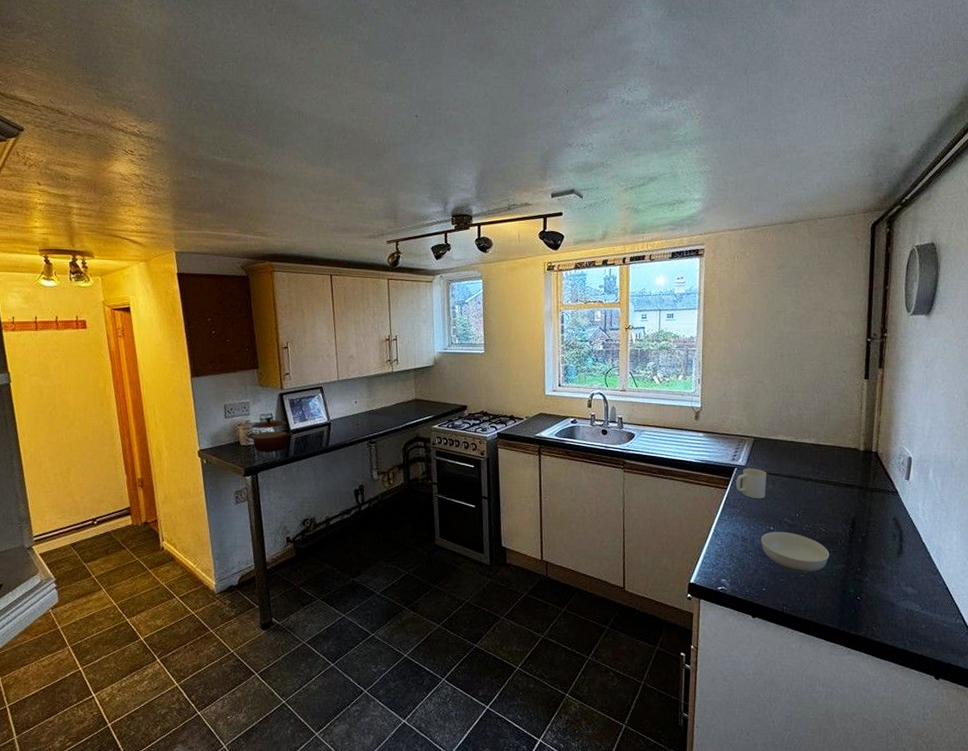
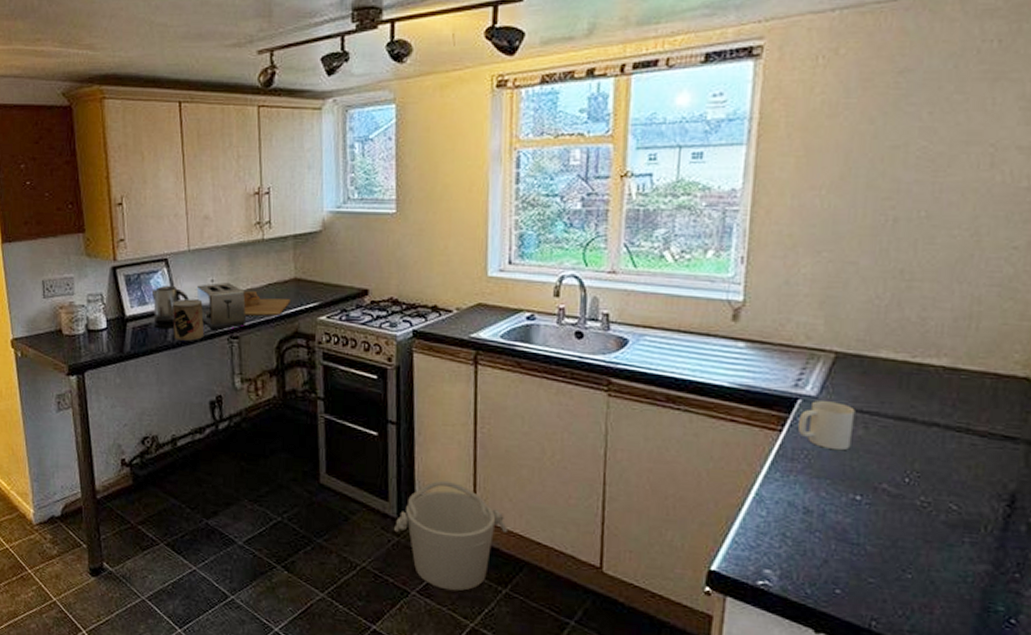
saucepan: present [247,417,292,452] -> none [70,298,128,345]
kettle: none [310,406,338,439] -> present [151,285,189,329]
tin can: none [325,416,350,447] -> present [172,299,205,342]
toaster: none [344,403,381,438] -> present [196,283,246,331]
cutting board: none [378,408,413,427] -> present [243,290,292,317]
bucket: none [488,536,564,614] -> present [394,480,509,591]
bowl: present [761,531,830,573] -> none [837,502,964,573]

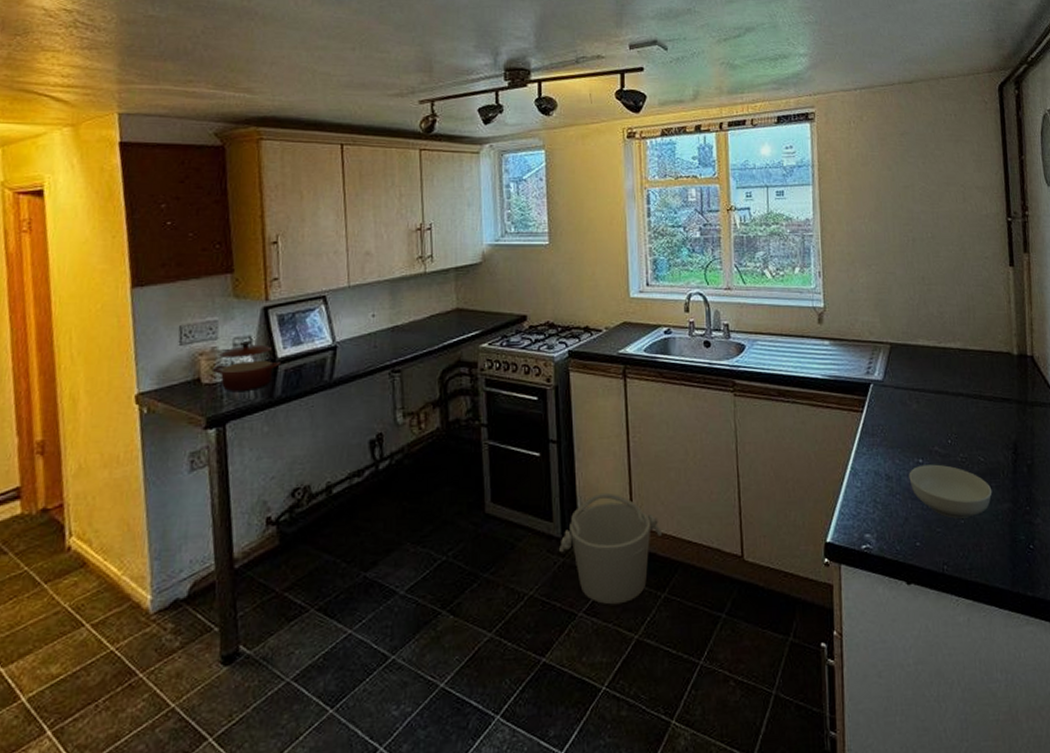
saucepan: none [70,298,128,345] -> present [211,341,280,393]
kettle: present [151,285,189,329] -> none [307,322,348,369]
tin can: present [172,299,205,342] -> none [329,335,365,381]
toaster: present [196,283,246,331] -> none [356,317,408,366]
cutting board: present [243,290,292,317] -> none [405,323,454,348]
mug: present [798,401,855,451] -> none [873,383,910,424]
bowl: none [837,502,964,573] -> present [909,464,993,519]

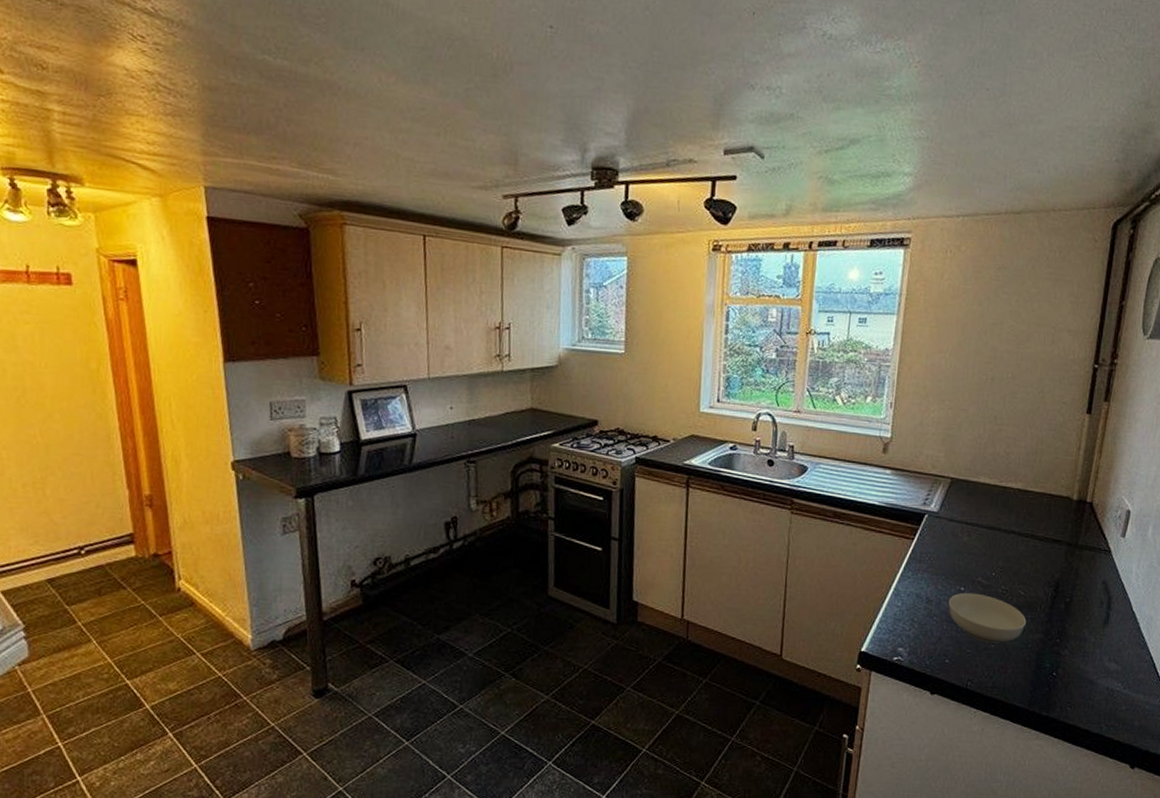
saucepan: present [211,341,280,393] -> none [300,422,364,468]
bucket: present [559,492,663,605] -> none [614,588,710,684]

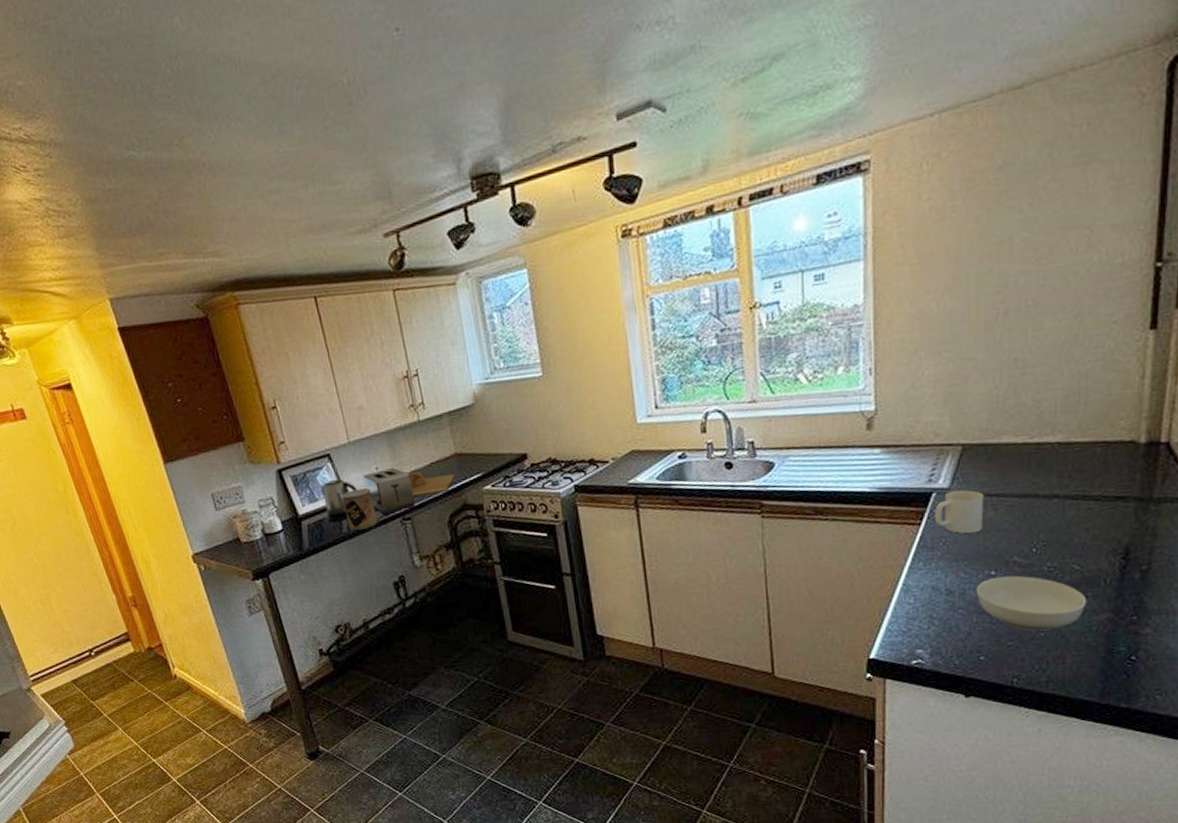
kettle: none [388,410,427,453] -> present [319,478,357,522]
tin can: none [409,424,442,466] -> present [341,488,378,531]
toaster: none [435,410,484,455] -> present [362,468,415,516]
cutting board: none [481,418,527,443] -> present [408,471,456,496]
mug: none [925,515,963,554] -> present [935,490,984,534]

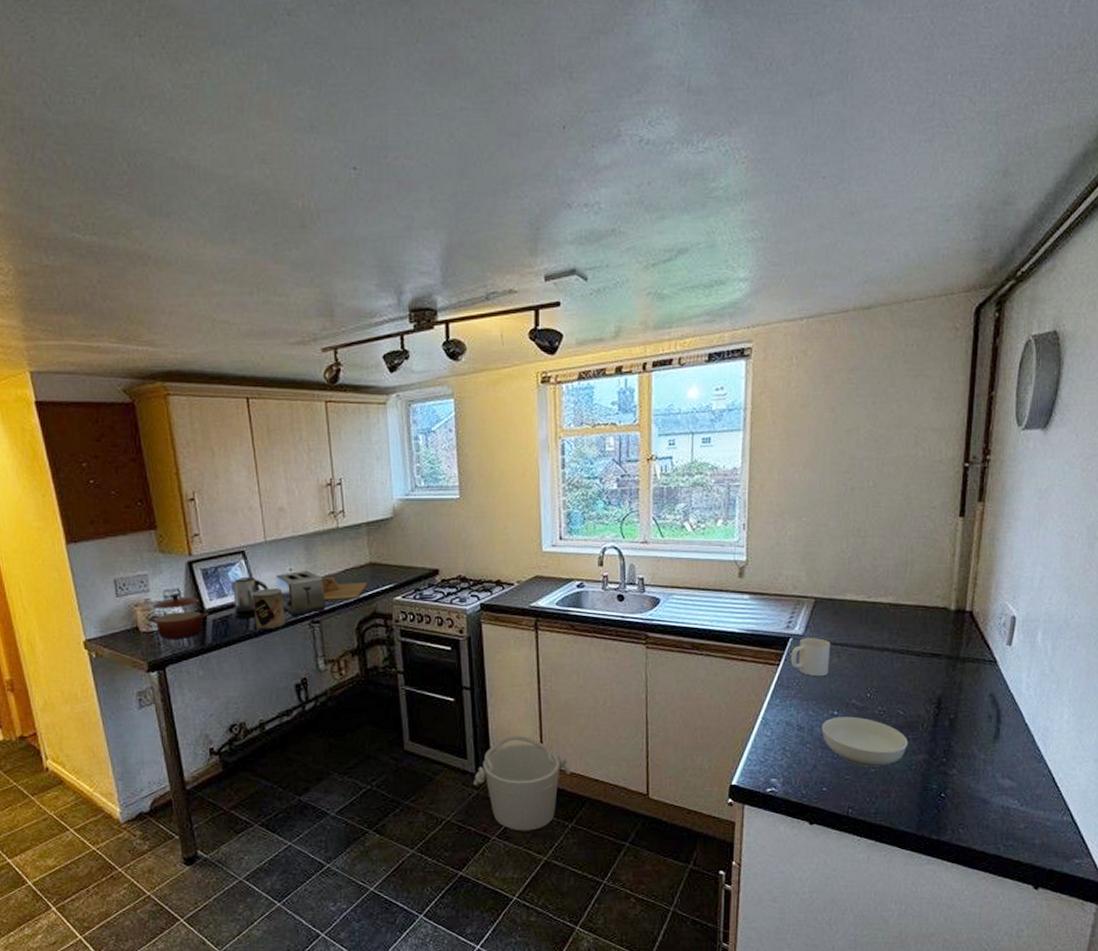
saucepan: none [246,502,303,548] -> present [147,594,208,640]
bucket: none [582,619,686,717] -> present [474,735,571,831]

